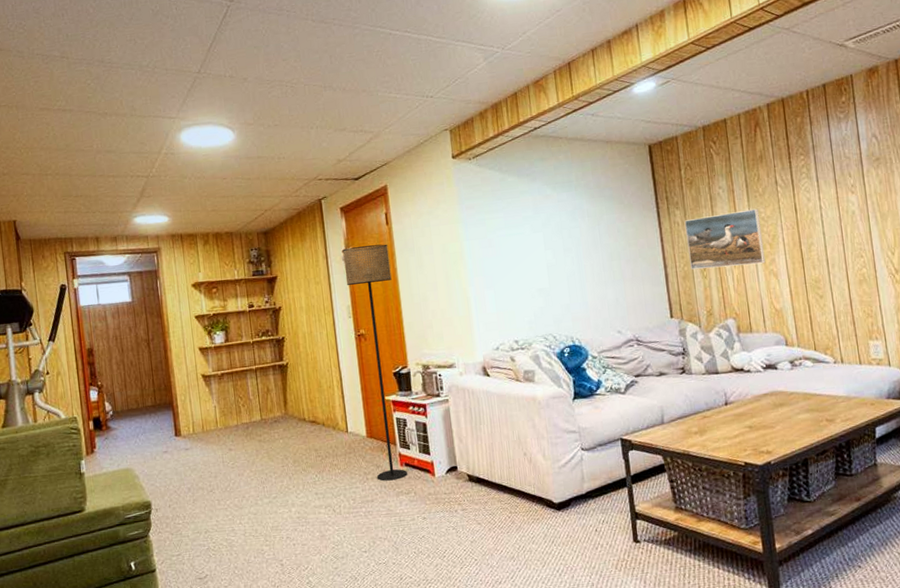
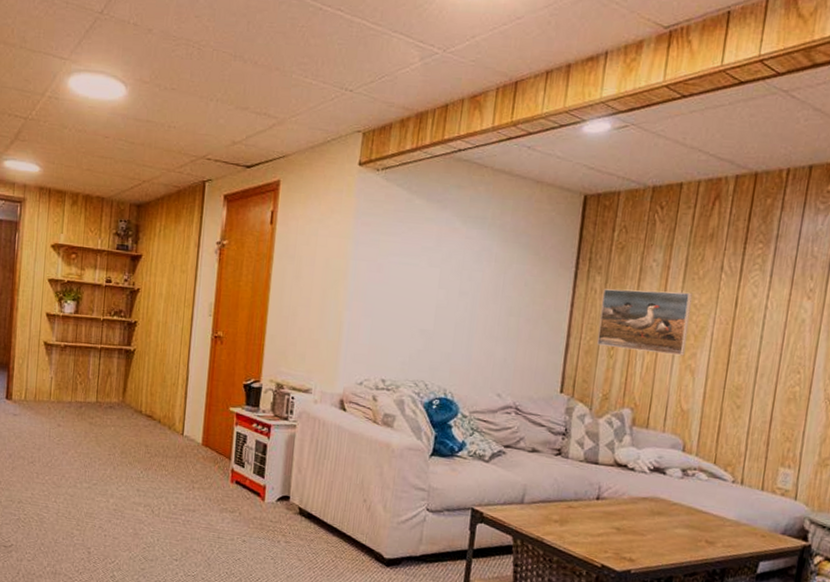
floor lamp: present [342,244,407,481] -> none [203,240,267,496]

